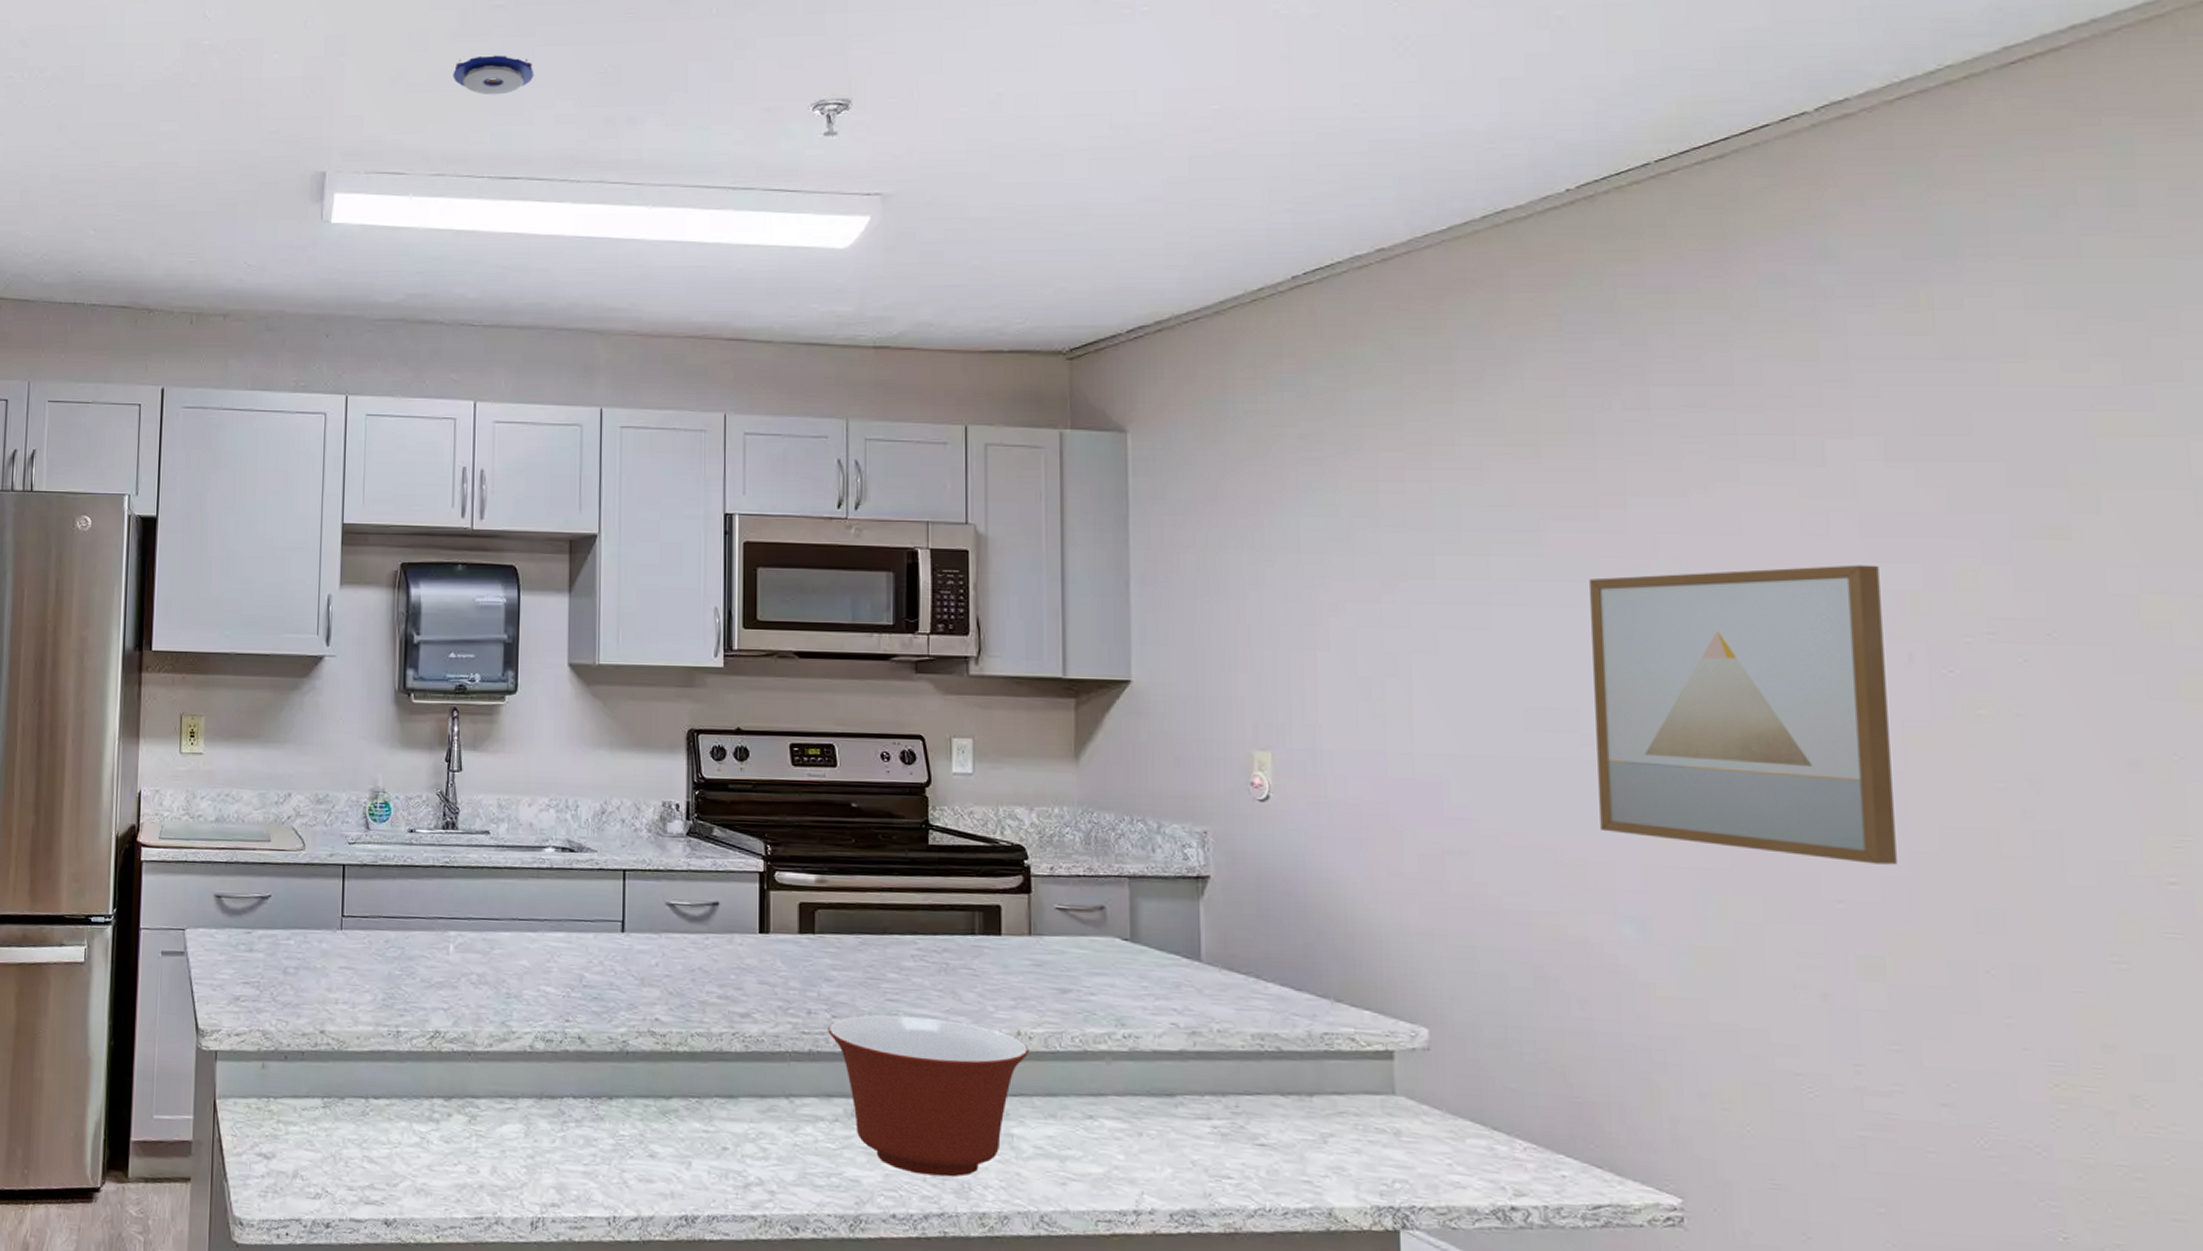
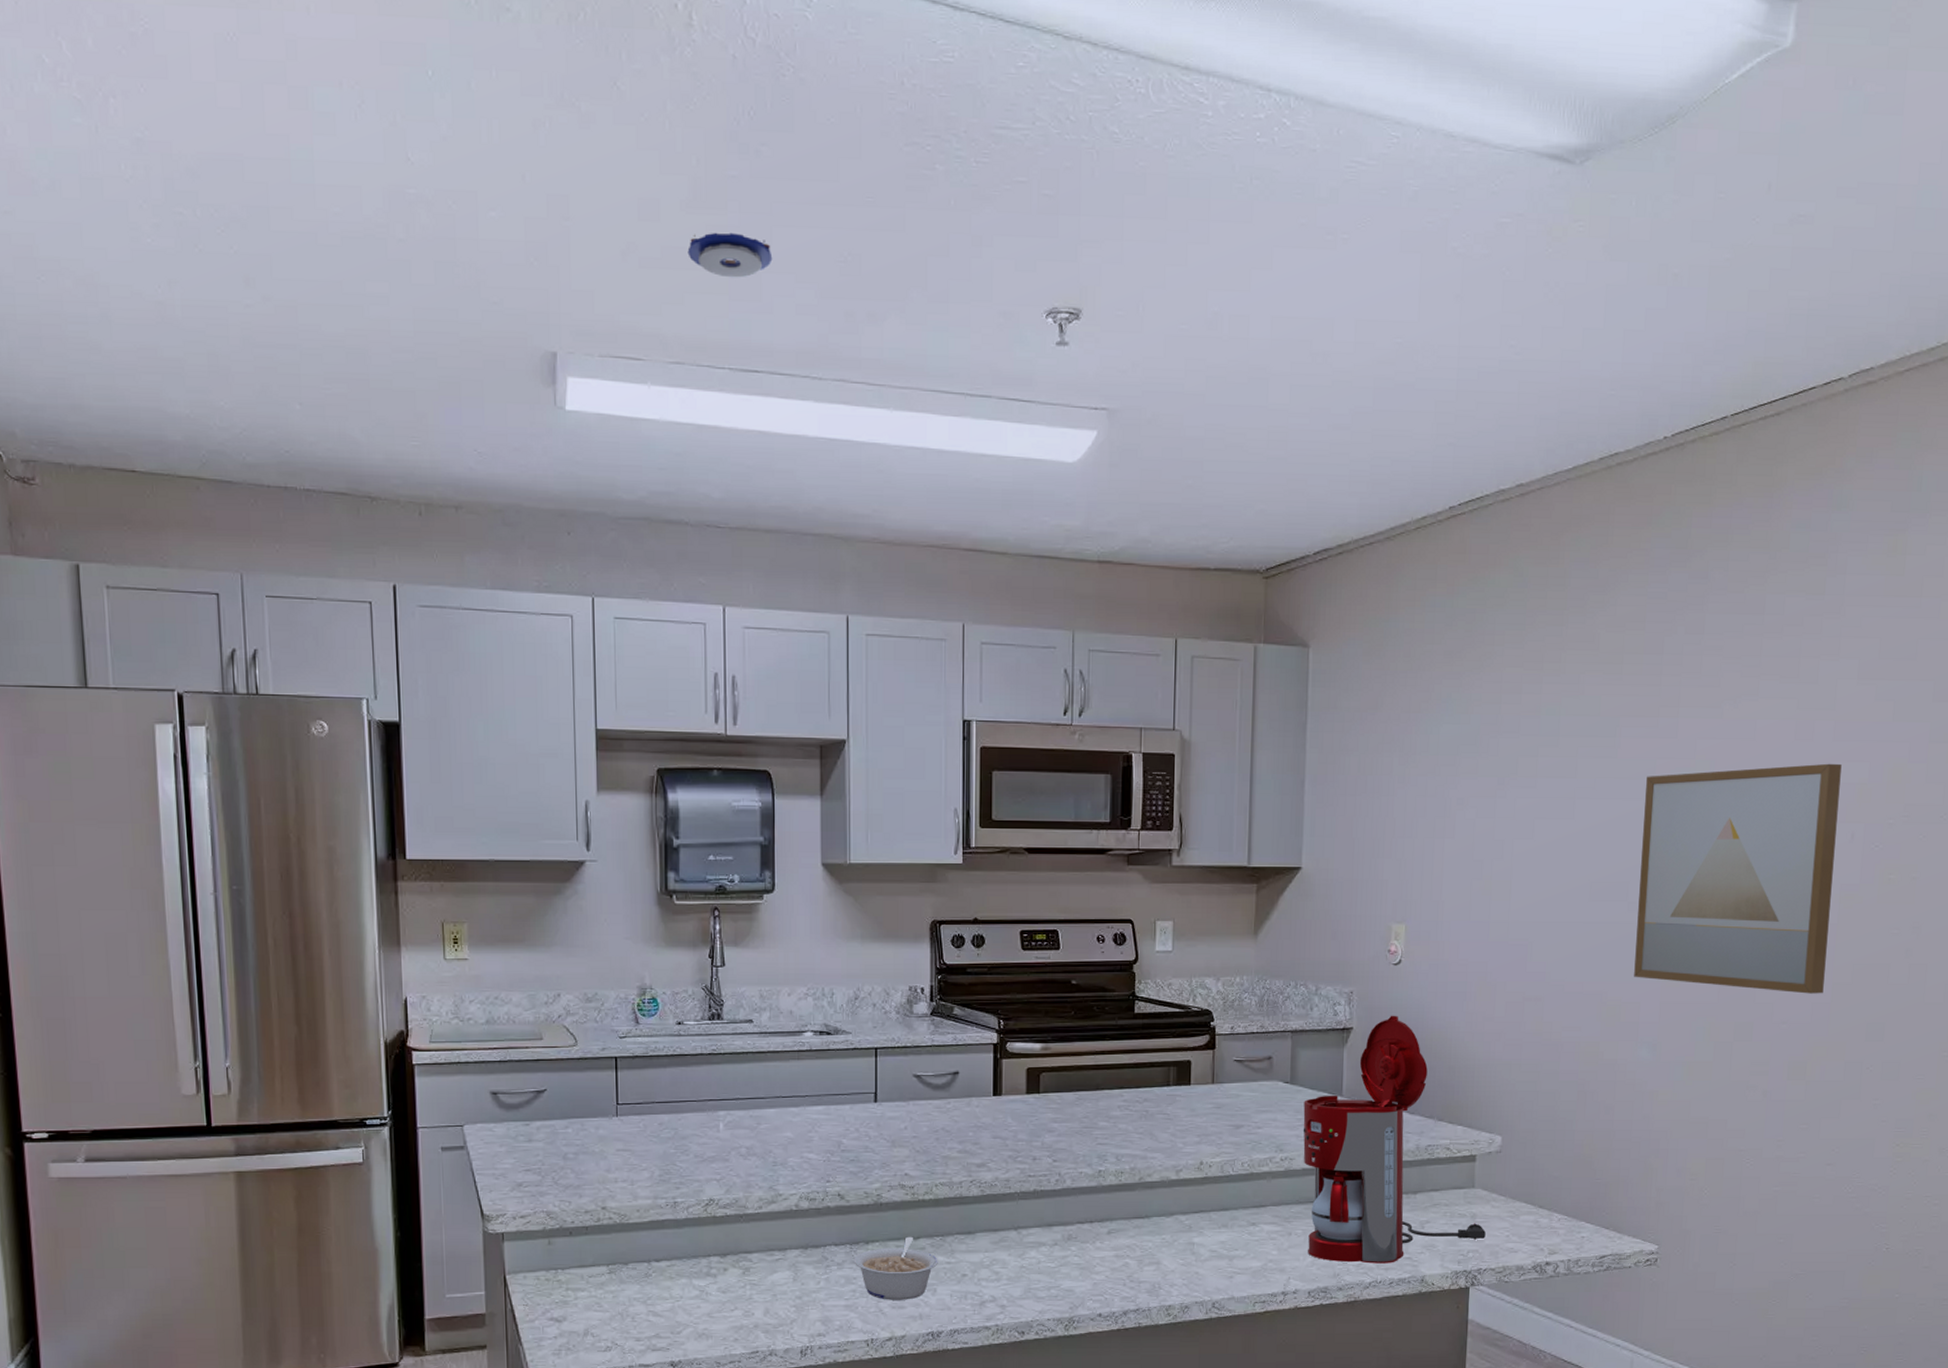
legume: none [594,1094,694,1173] -> present [853,1236,938,1300]
mixing bowl: present [828,1014,1029,1177] -> none [1050,1156,1209,1281]
coffee maker: none [1150,863,1417,1187] -> present [1303,1015,1486,1264]

